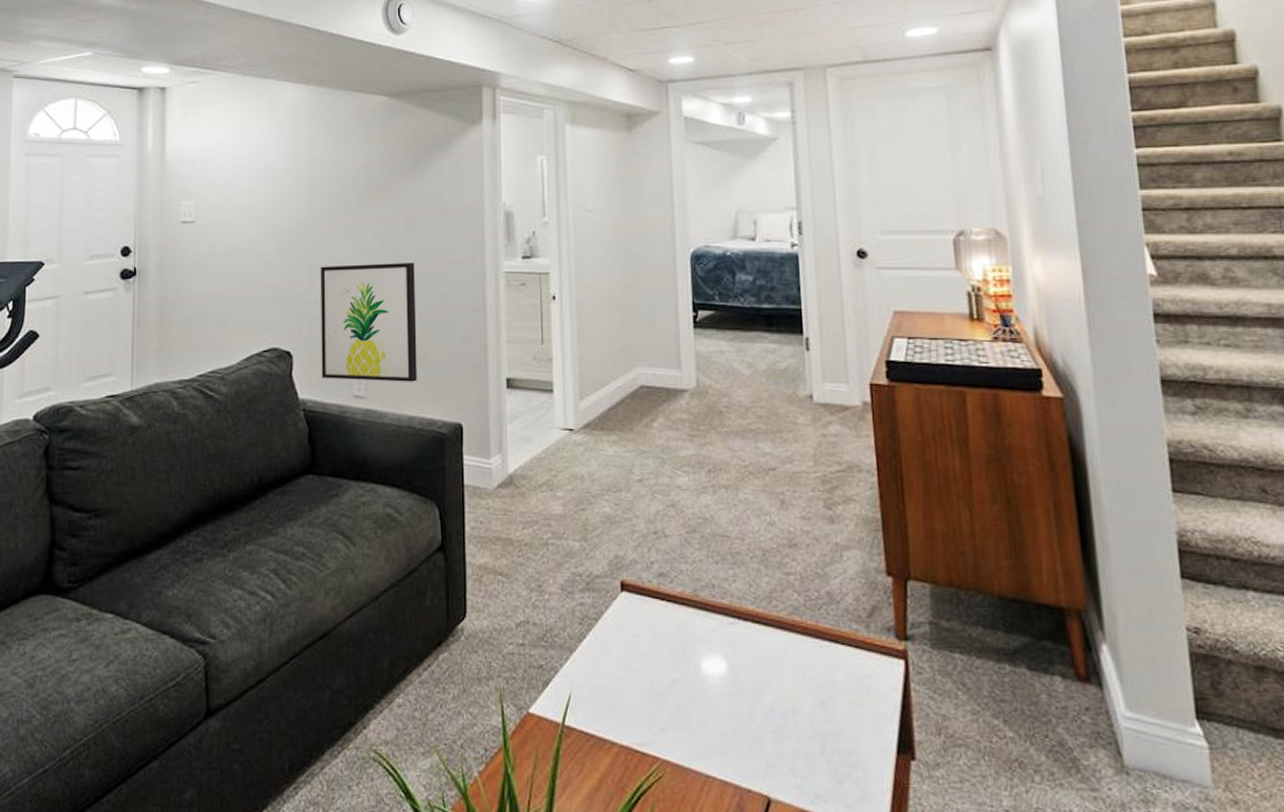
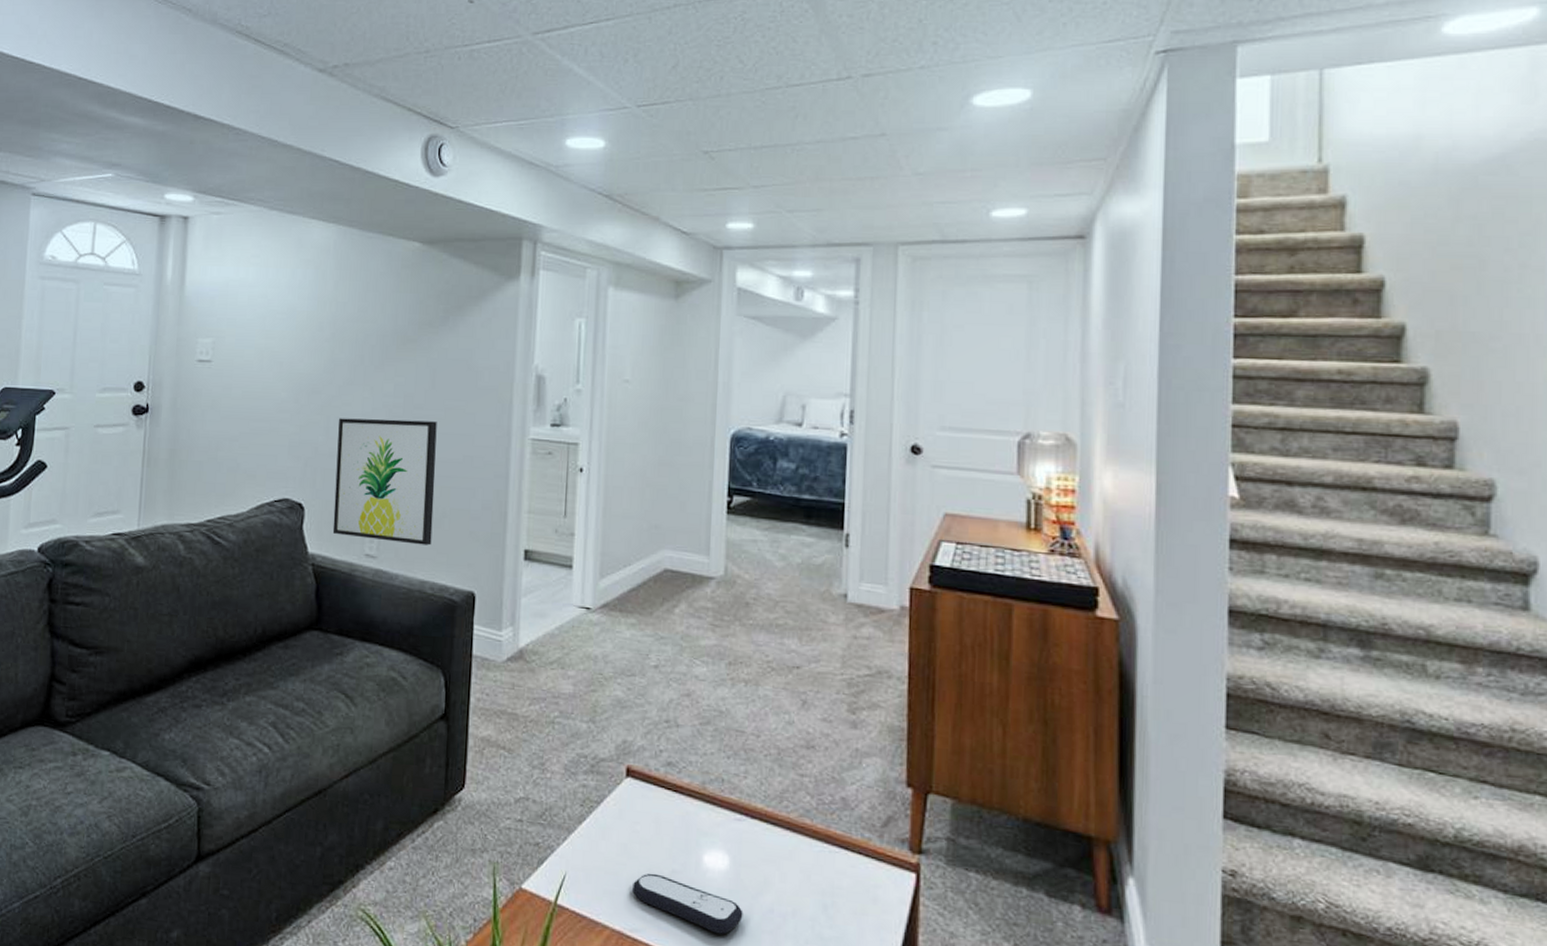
remote control: none [636,685,745,739] -> present [632,873,743,934]

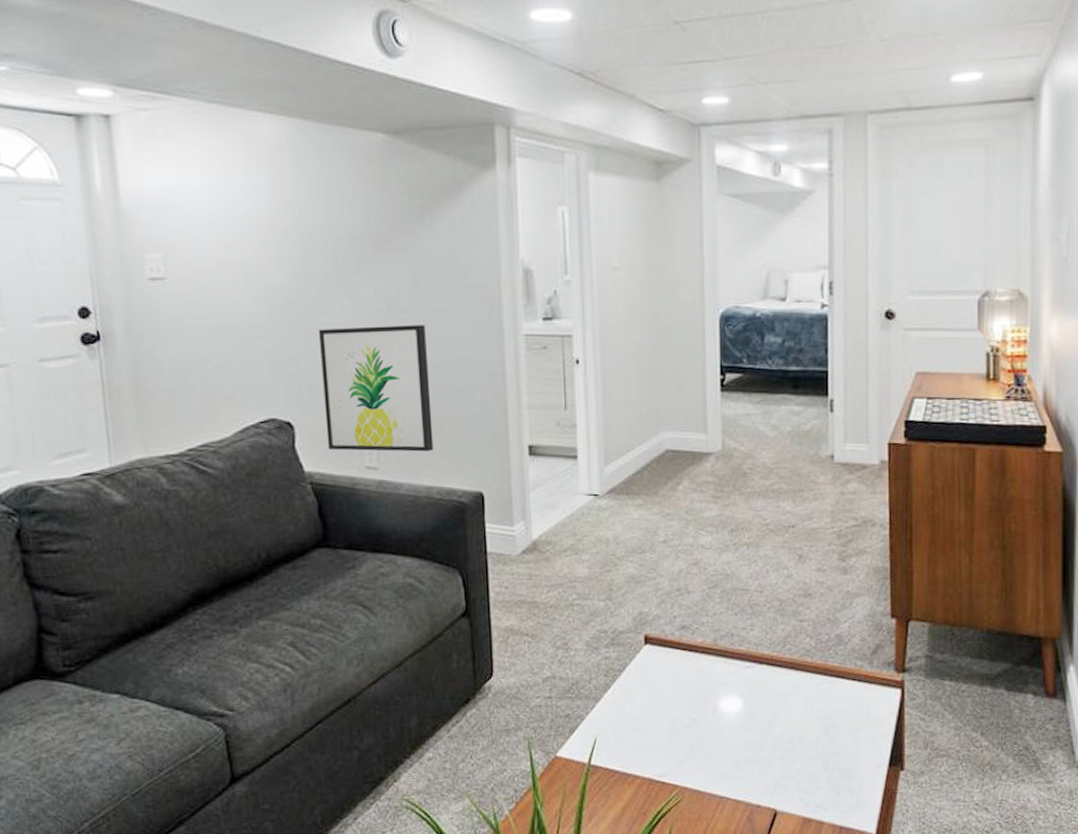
remote control: present [632,873,743,934] -> none [658,724,757,766]

